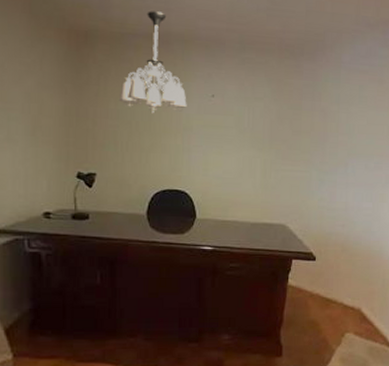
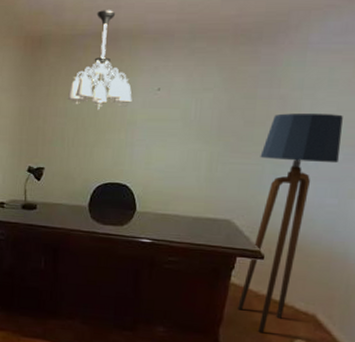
floor lamp: none [295,124,372,331] -> present [237,113,343,333]

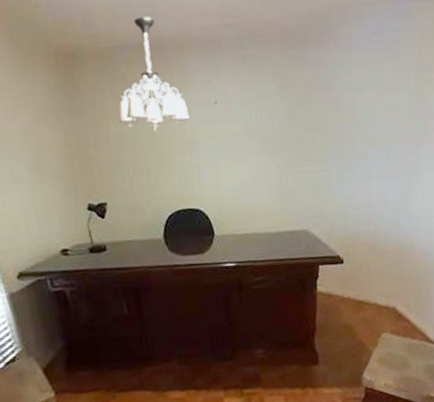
floor lamp: present [237,113,343,333] -> none [324,112,393,335]

